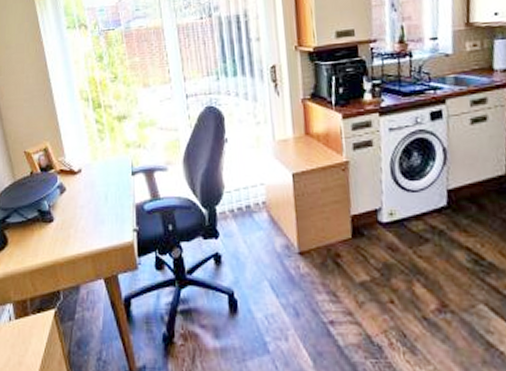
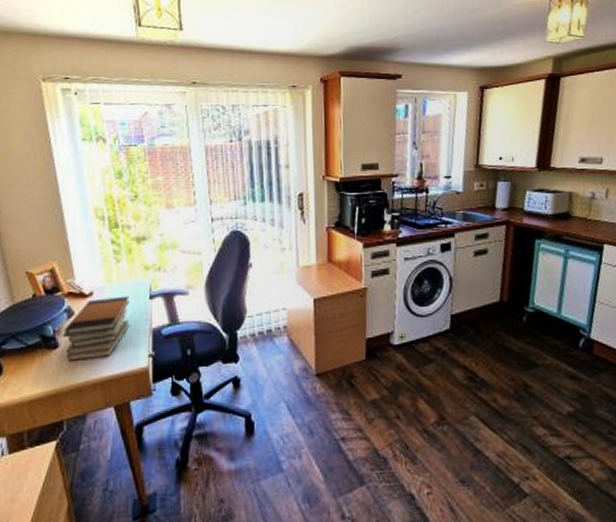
book stack: none [56,172,114,234] -> present [62,296,130,361]

